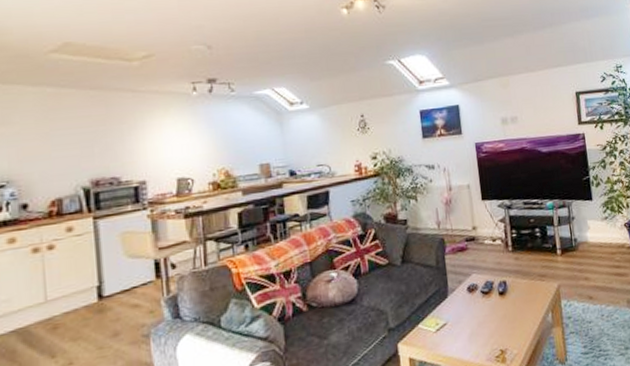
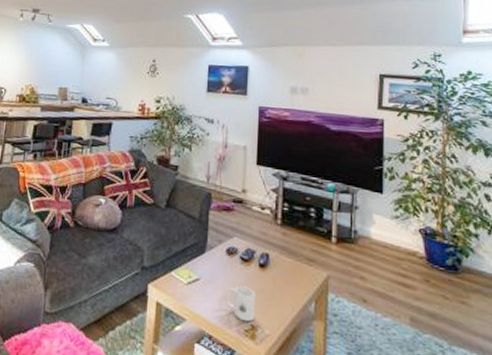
mug: none [474,316,503,349] -> present [226,285,256,322]

